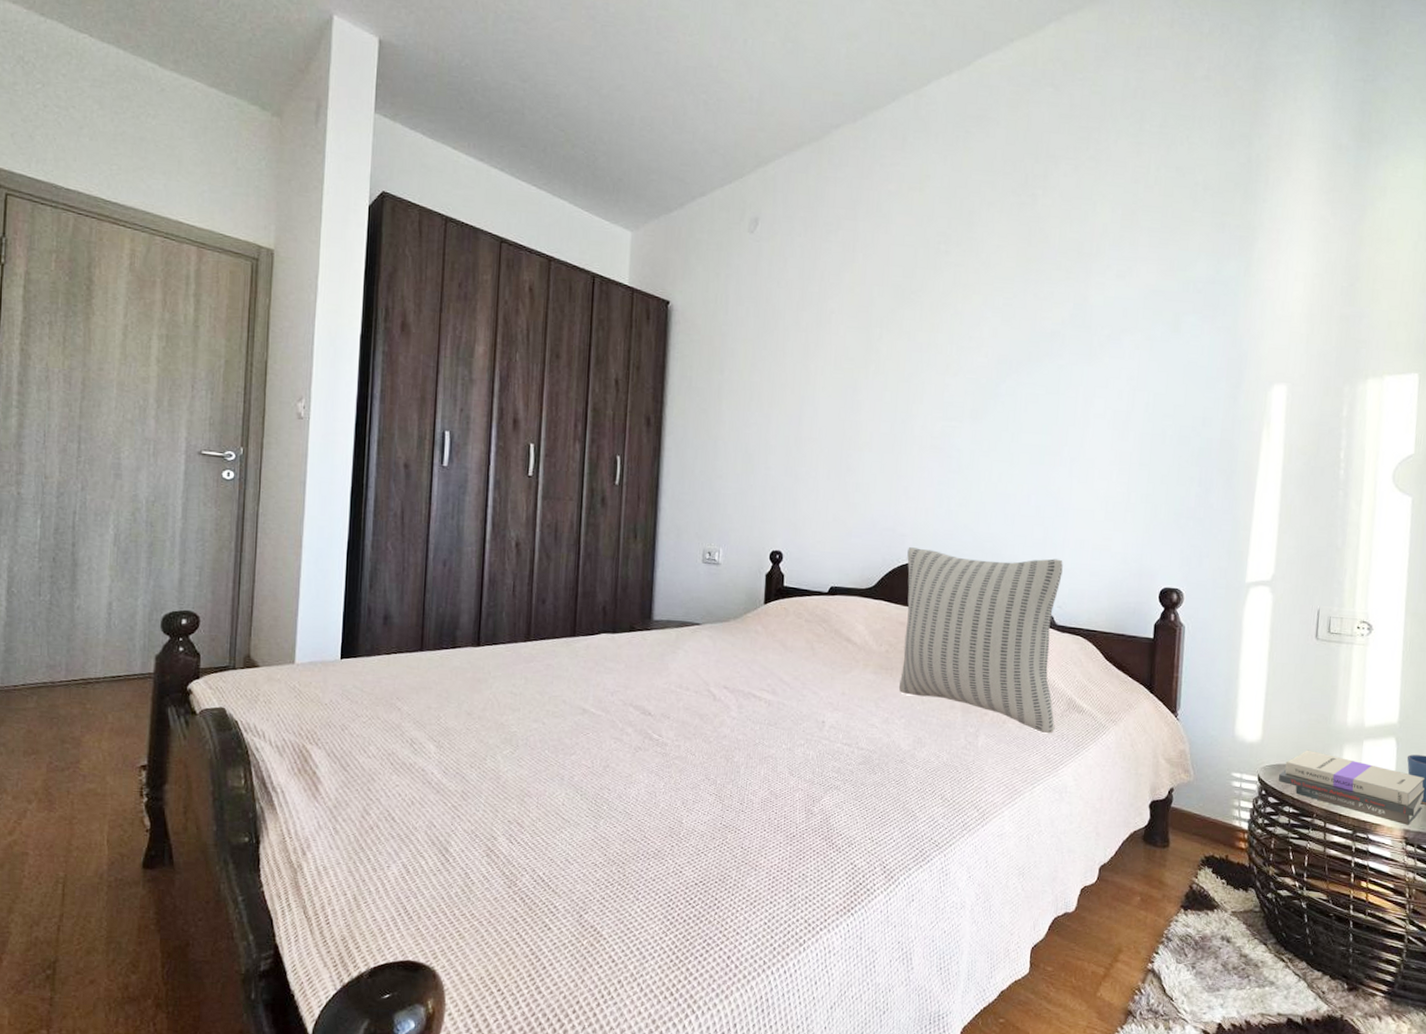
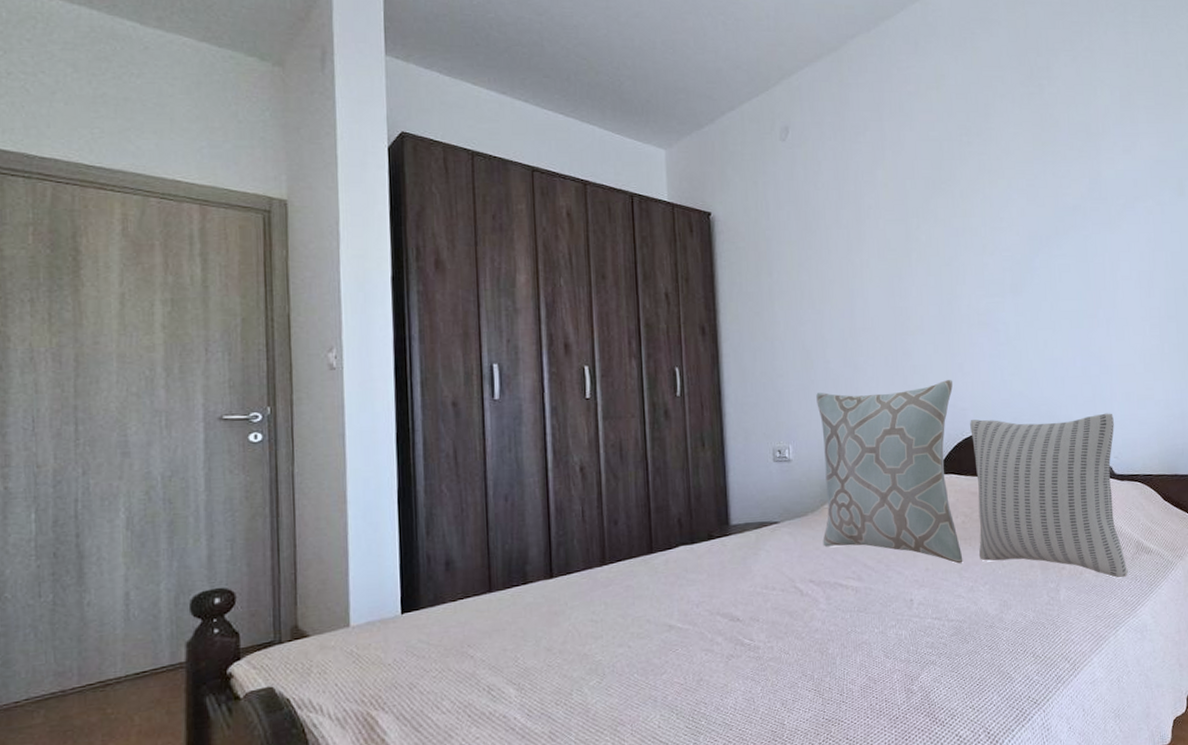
pillow: none [741,499,895,693] -> present [816,380,963,564]

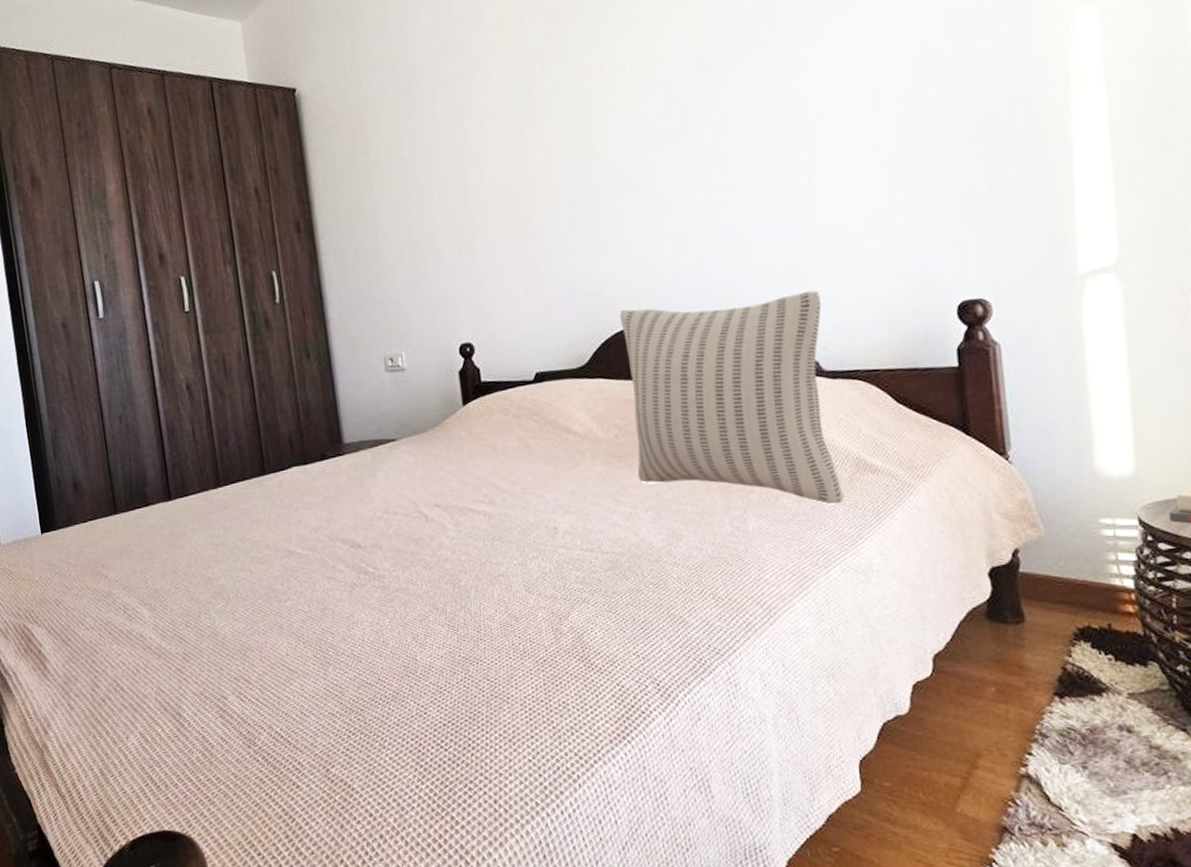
pillow: present [816,380,963,564] -> none [429,262,618,486]

